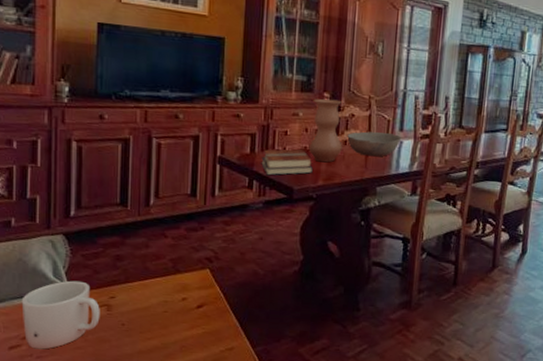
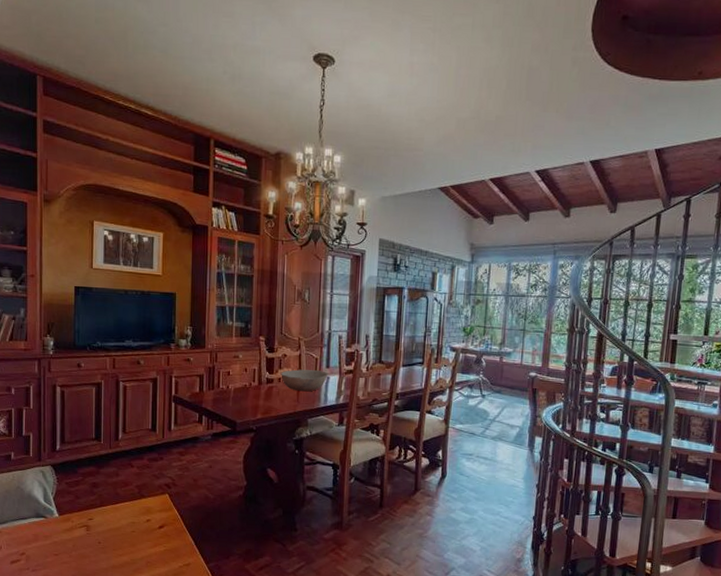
mug: present [21,280,100,350] -> none [20,505,81,564]
books: present [261,149,314,176] -> none [209,387,253,411]
vase: present [308,98,343,163] -> none [248,341,277,398]

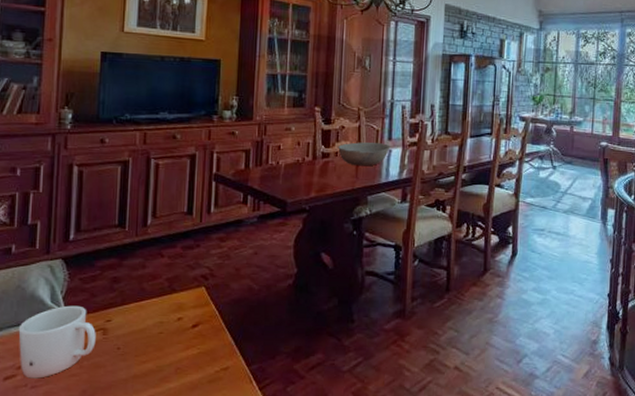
mug: none [20,505,81,564] -> present [18,305,96,379]

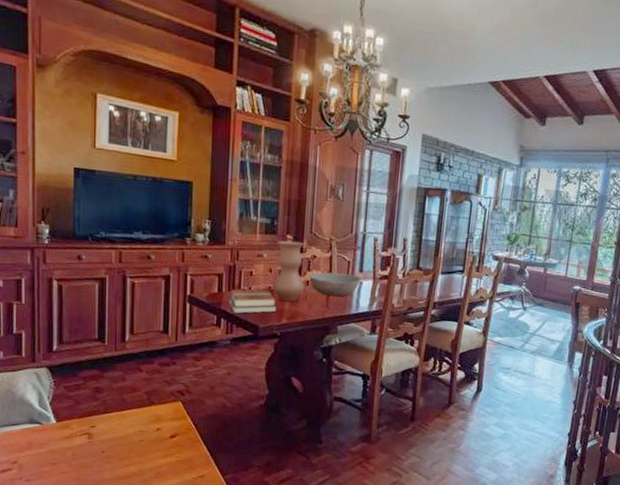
mug: present [18,305,96,379] -> none [11,410,82,473]
books: none [255,162,306,190] -> present [228,288,278,314]
vase: none [301,112,334,175] -> present [273,240,305,302]

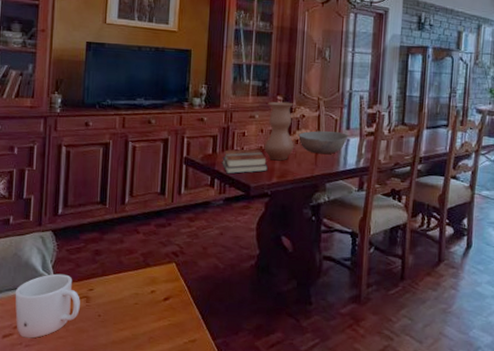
mug: none [11,410,82,473] -> present [15,273,80,339]

